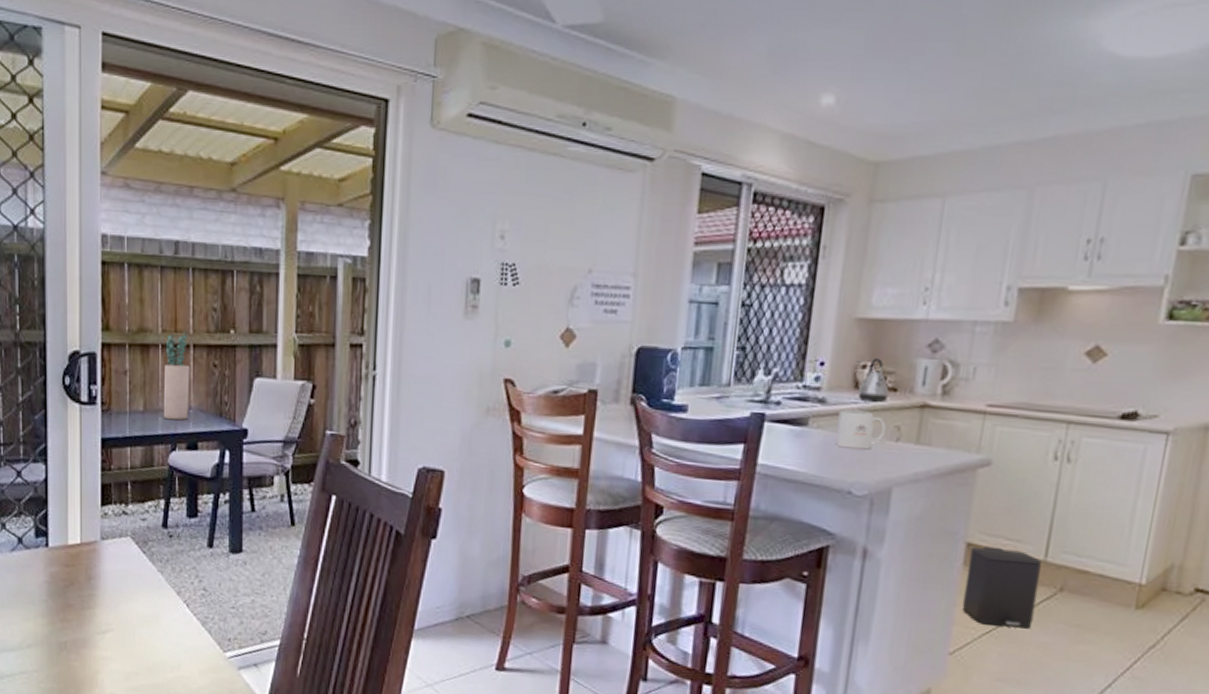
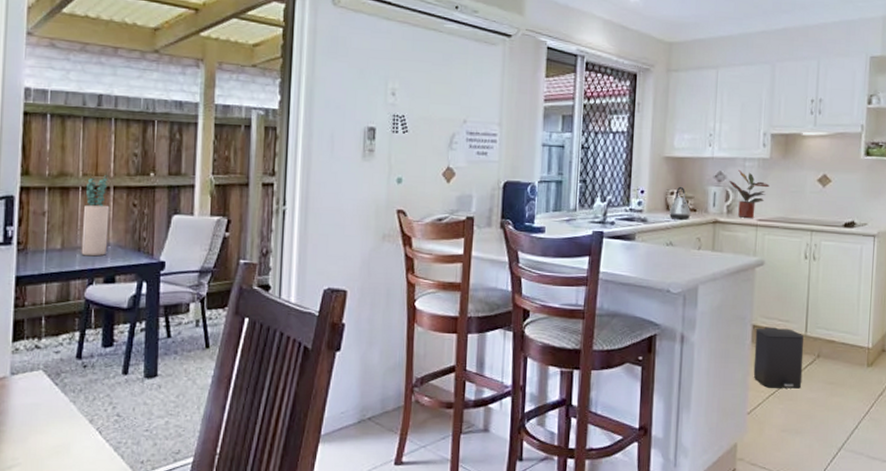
mug: present [835,409,887,450] -> none [655,226,691,258]
potted plant: none [949,336,1010,402] -> present [729,169,770,218]

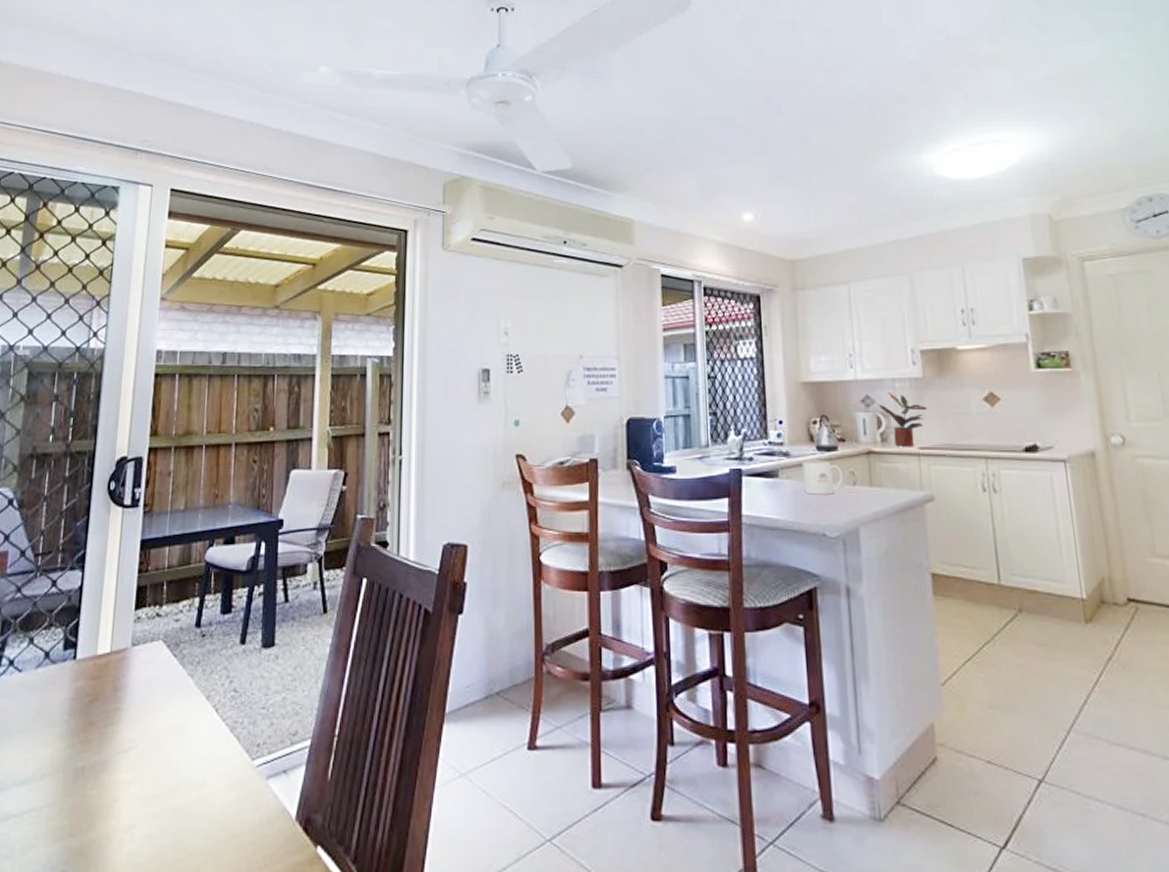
vase: present [81,171,110,257] -> none [203,428,232,516]
mug: none [655,226,691,258] -> present [802,460,844,496]
pedal bin: present [753,327,804,389] -> none [936,575,1005,652]

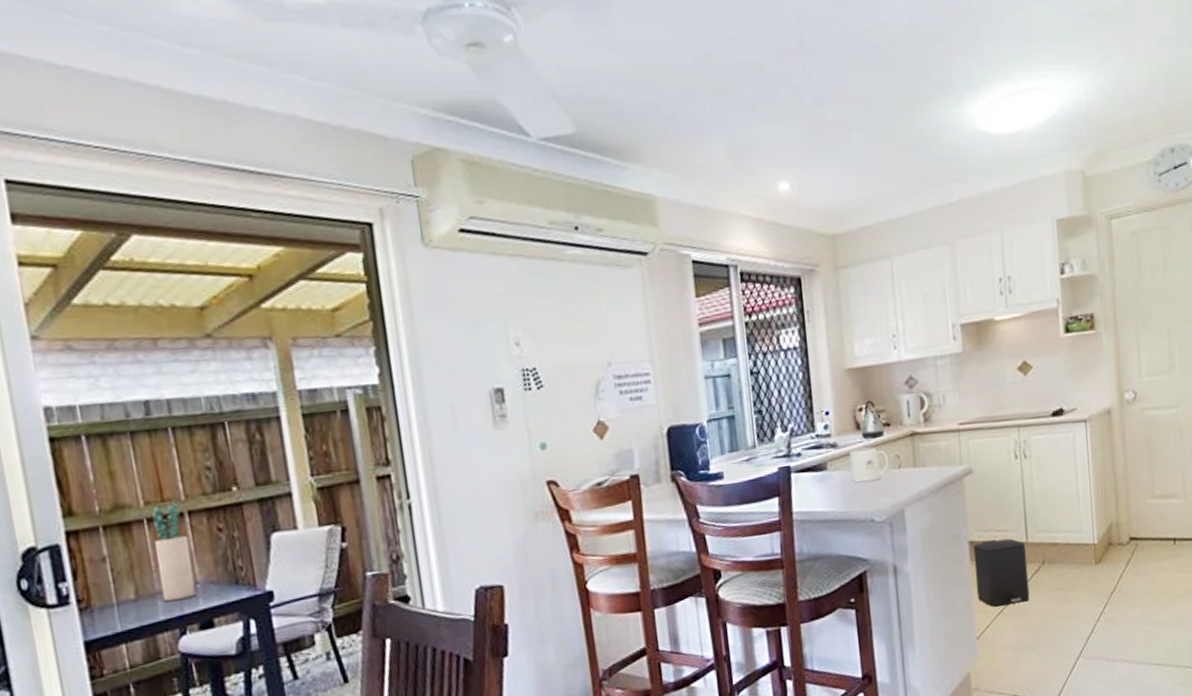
vase: none [203,428,232,516] -> present [151,494,196,602]
potted plant: present [879,391,927,446] -> none [922,370,967,424]
pedal bin: none [936,575,1005,652] -> present [973,538,1030,607]

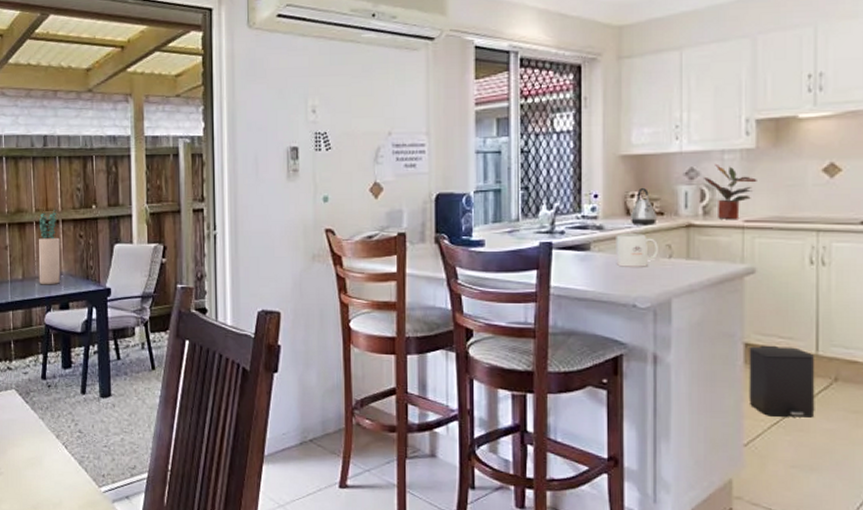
potted plant: none [922,370,967,424] -> present [704,163,757,219]

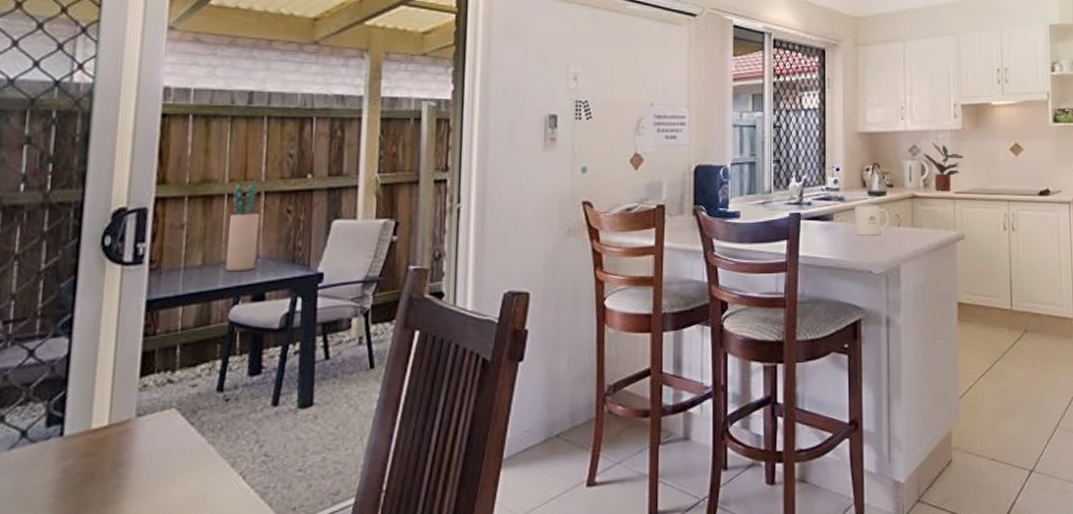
pedal bin: present [749,345,815,418] -> none [961,303,1012,369]

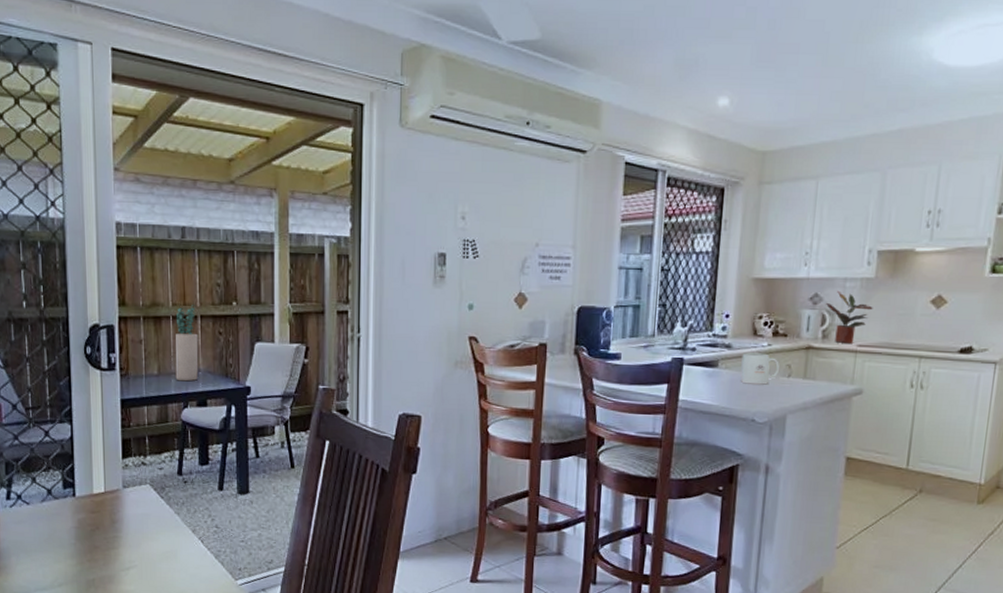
kettle: present [865,162,888,196] -> none [756,309,782,346]

